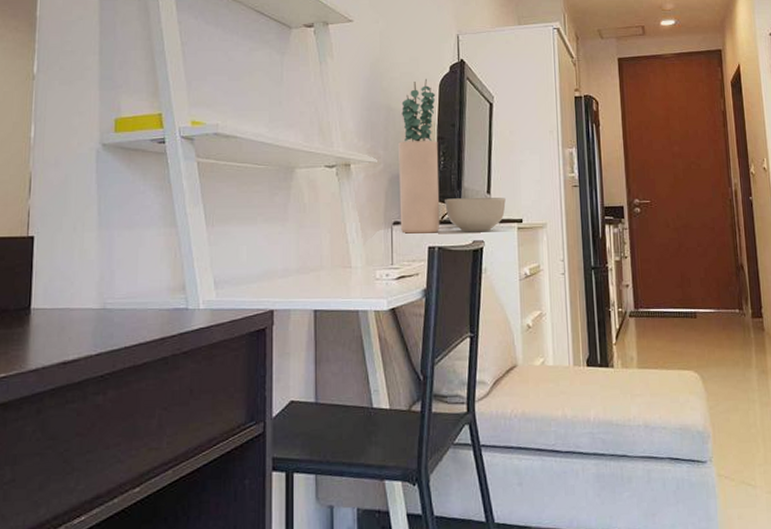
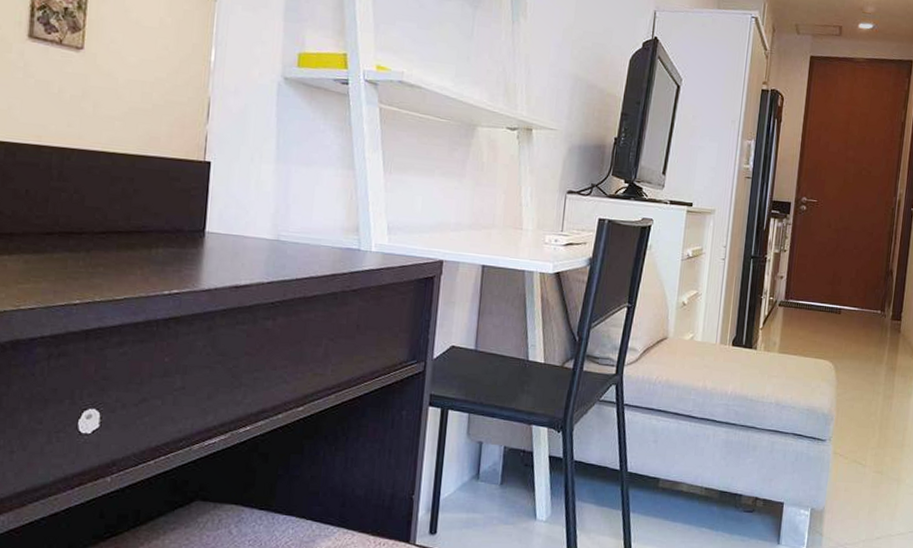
vase: present [398,78,440,234] -> none [573,52,625,207]
bowl: present [445,198,506,231] -> none [620,174,679,211]

